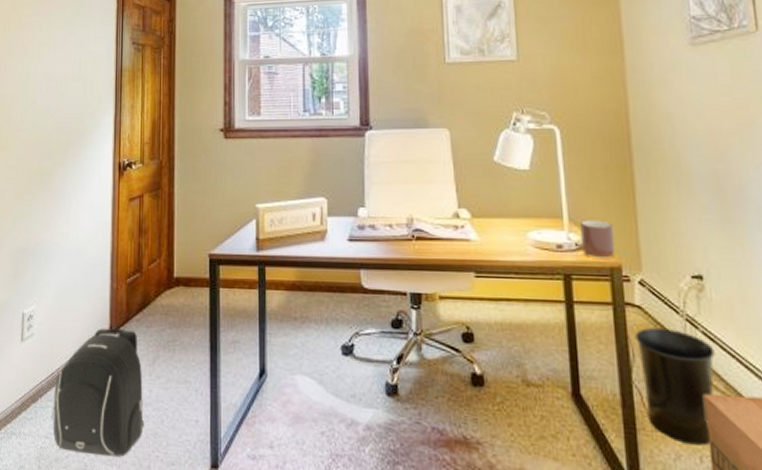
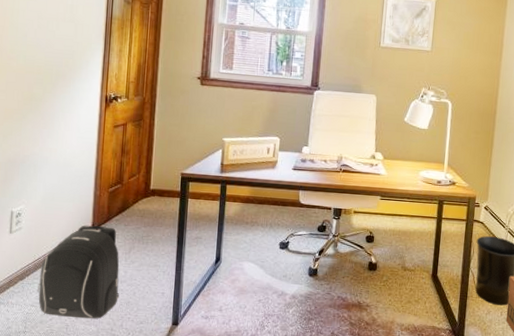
mug: present [579,220,615,260] -> none [452,165,475,193]

